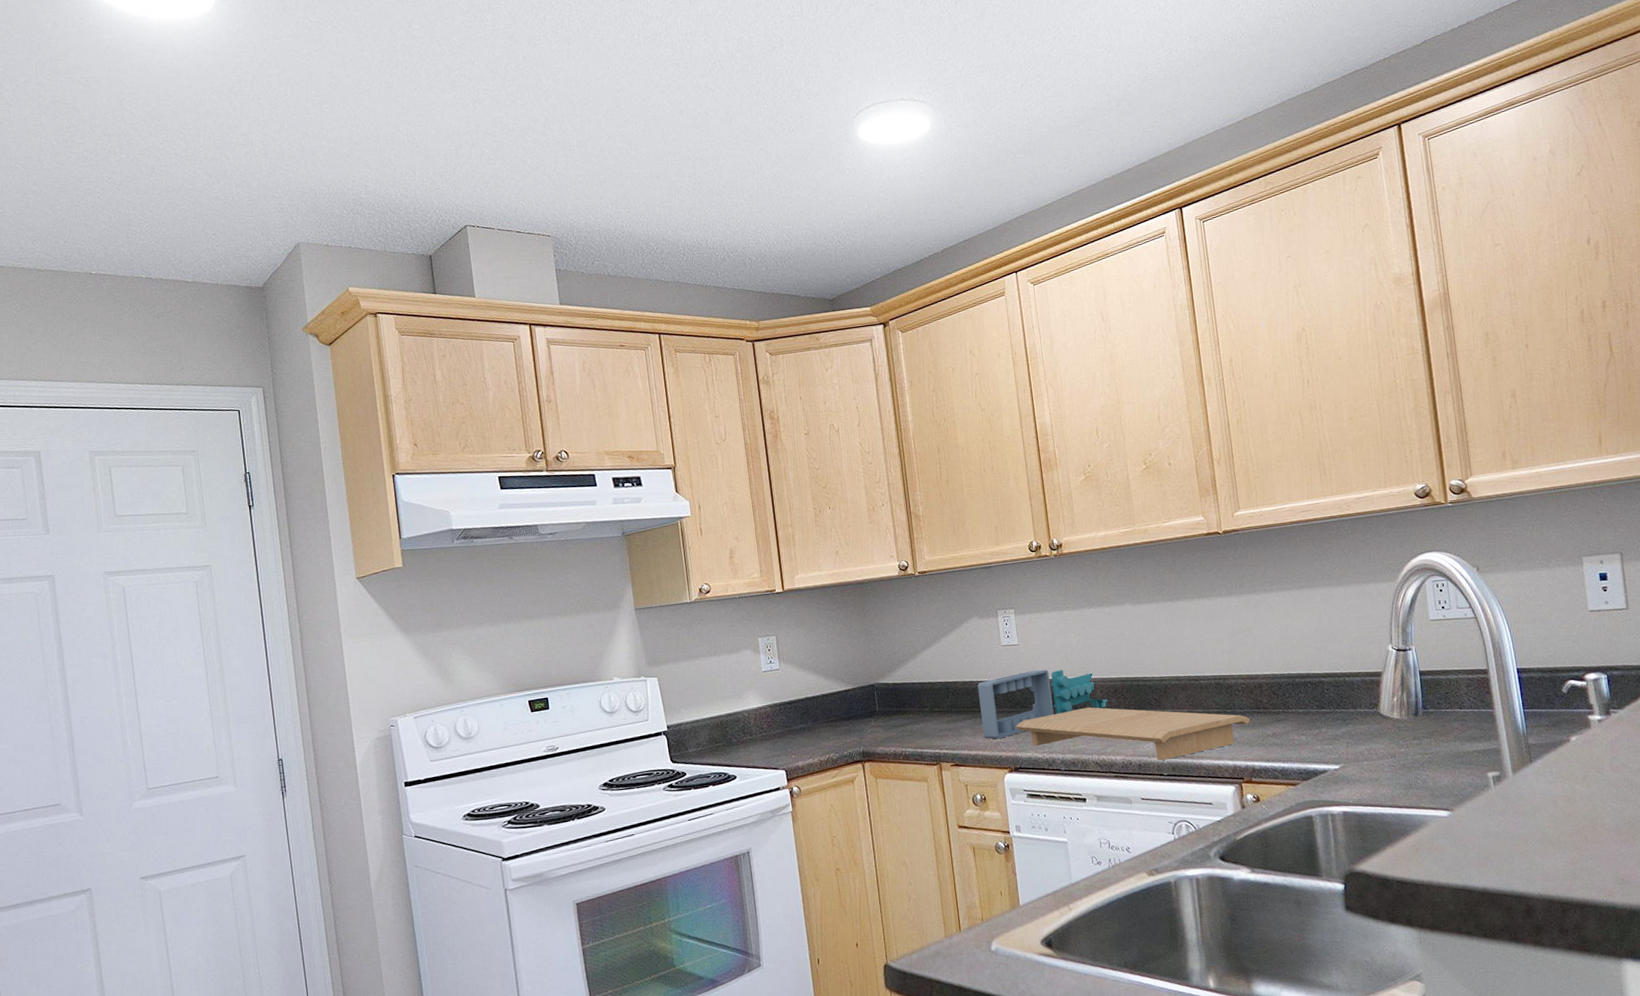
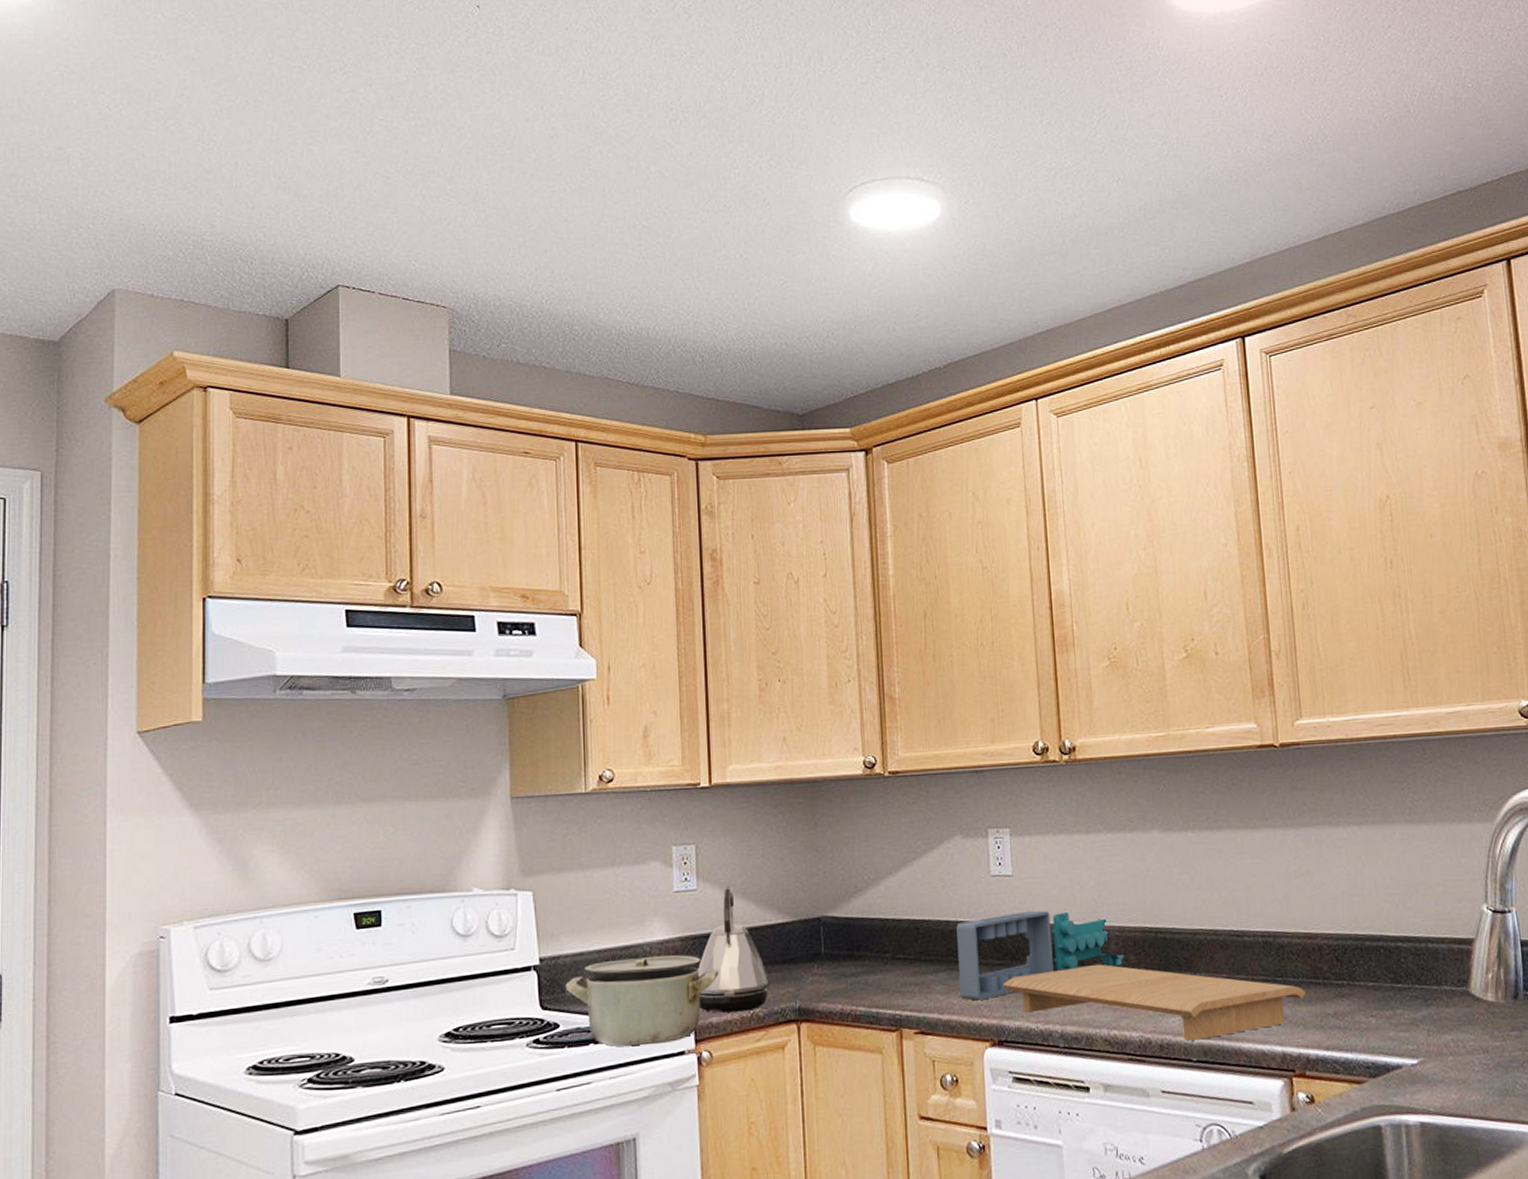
saucepan: none [688,717,800,787] -> present [565,954,718,1047]
kettle: none [785,664,840,759] -> present [698,885,771,1013]

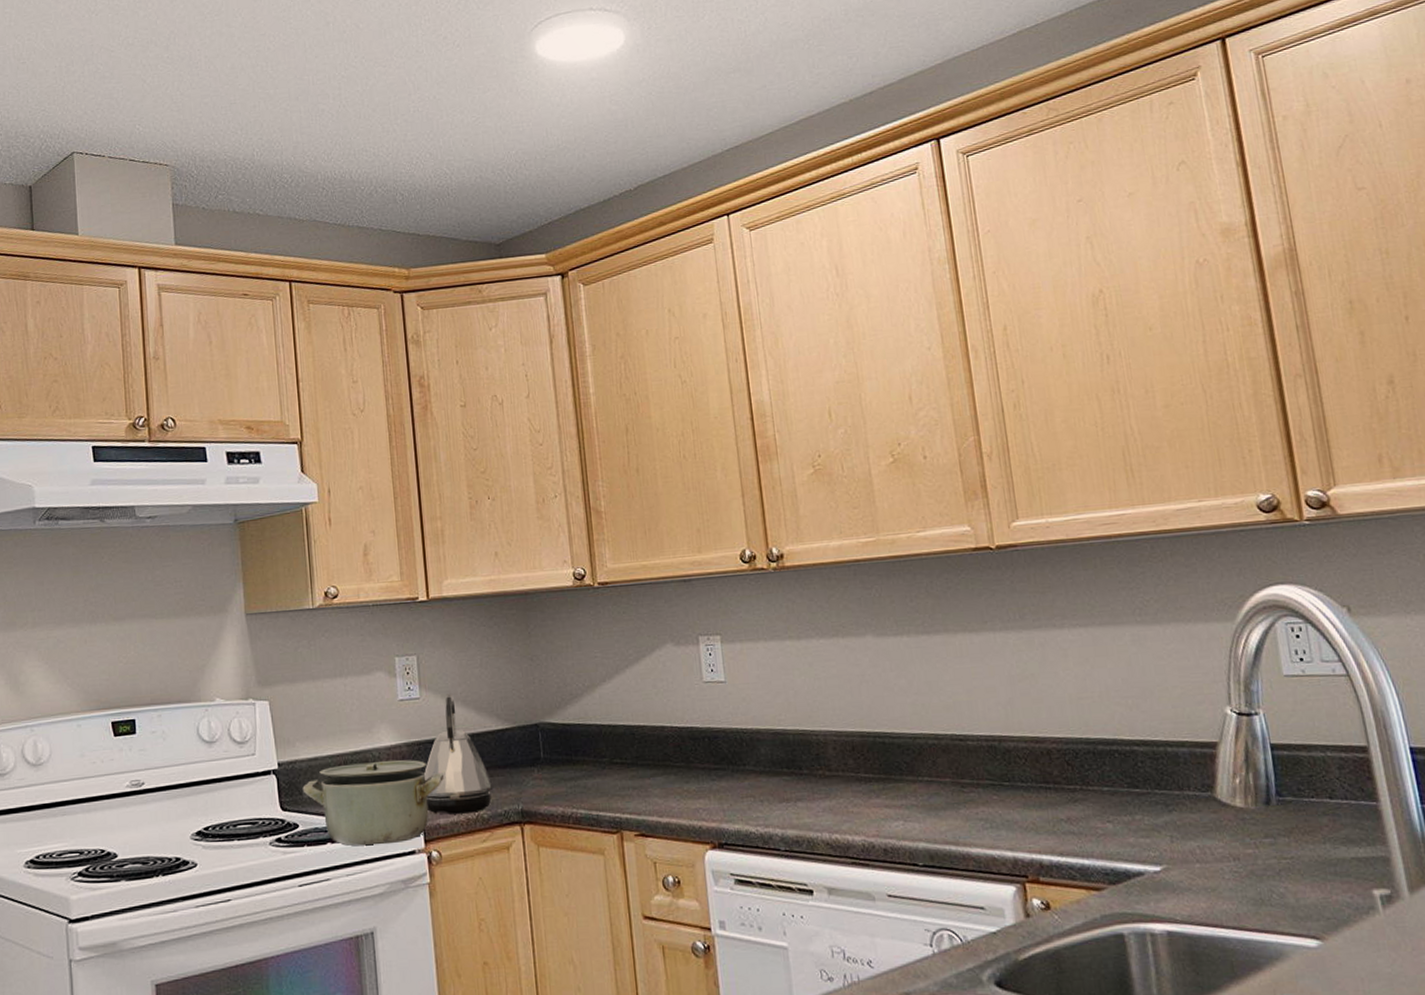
spice rack: present [956,910,1125,1001] -> none [671,715,843,804]
cutting board: present [1002,963,1307,1041] -> none [720,768,1036,845]

